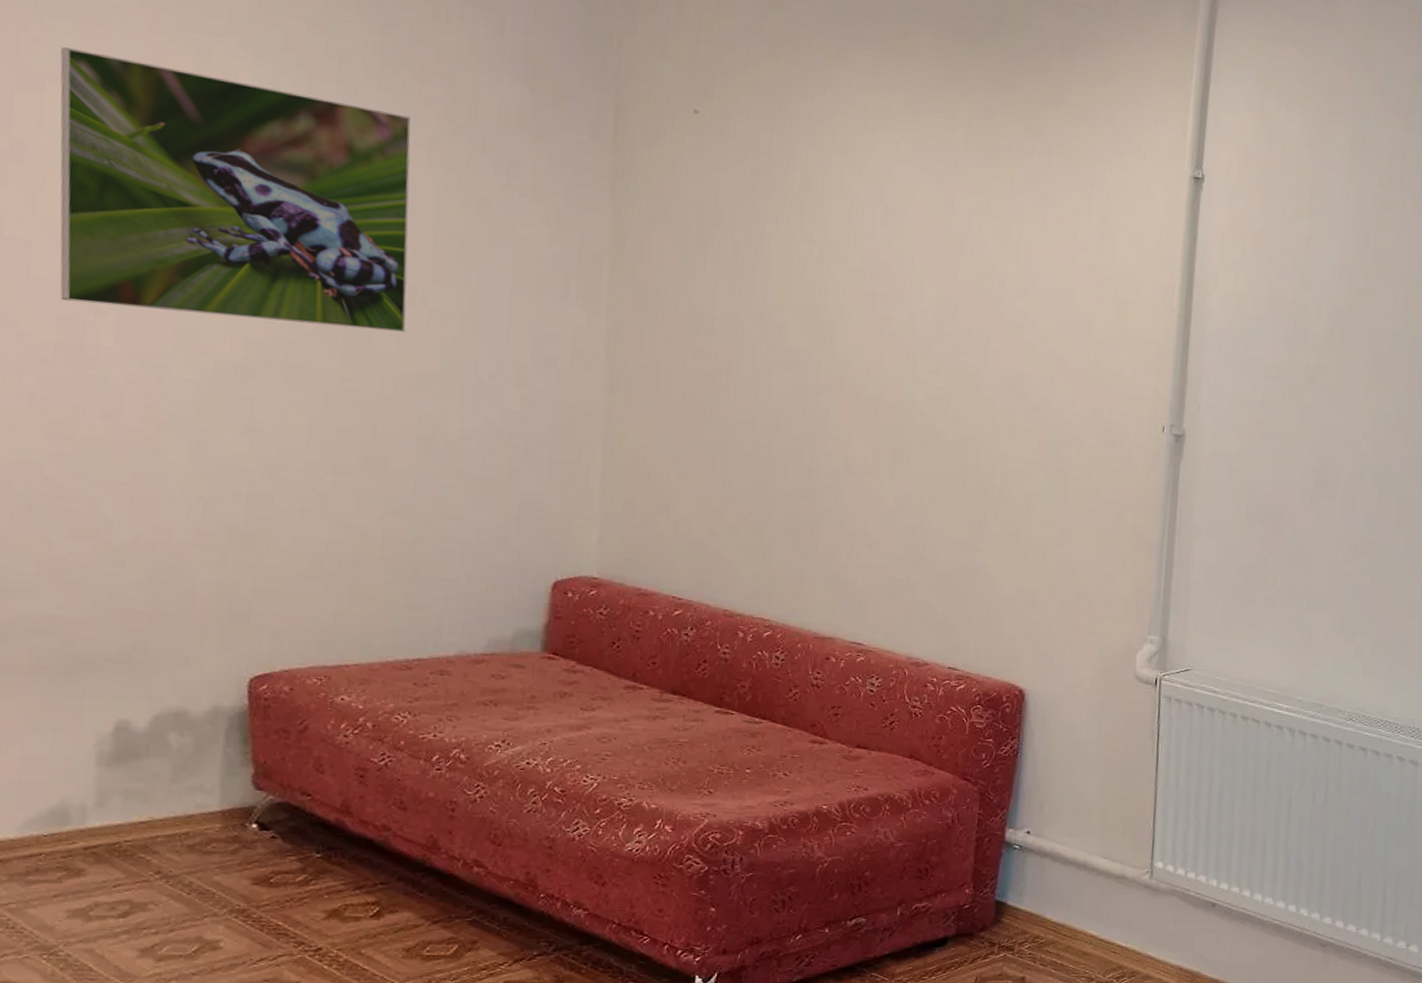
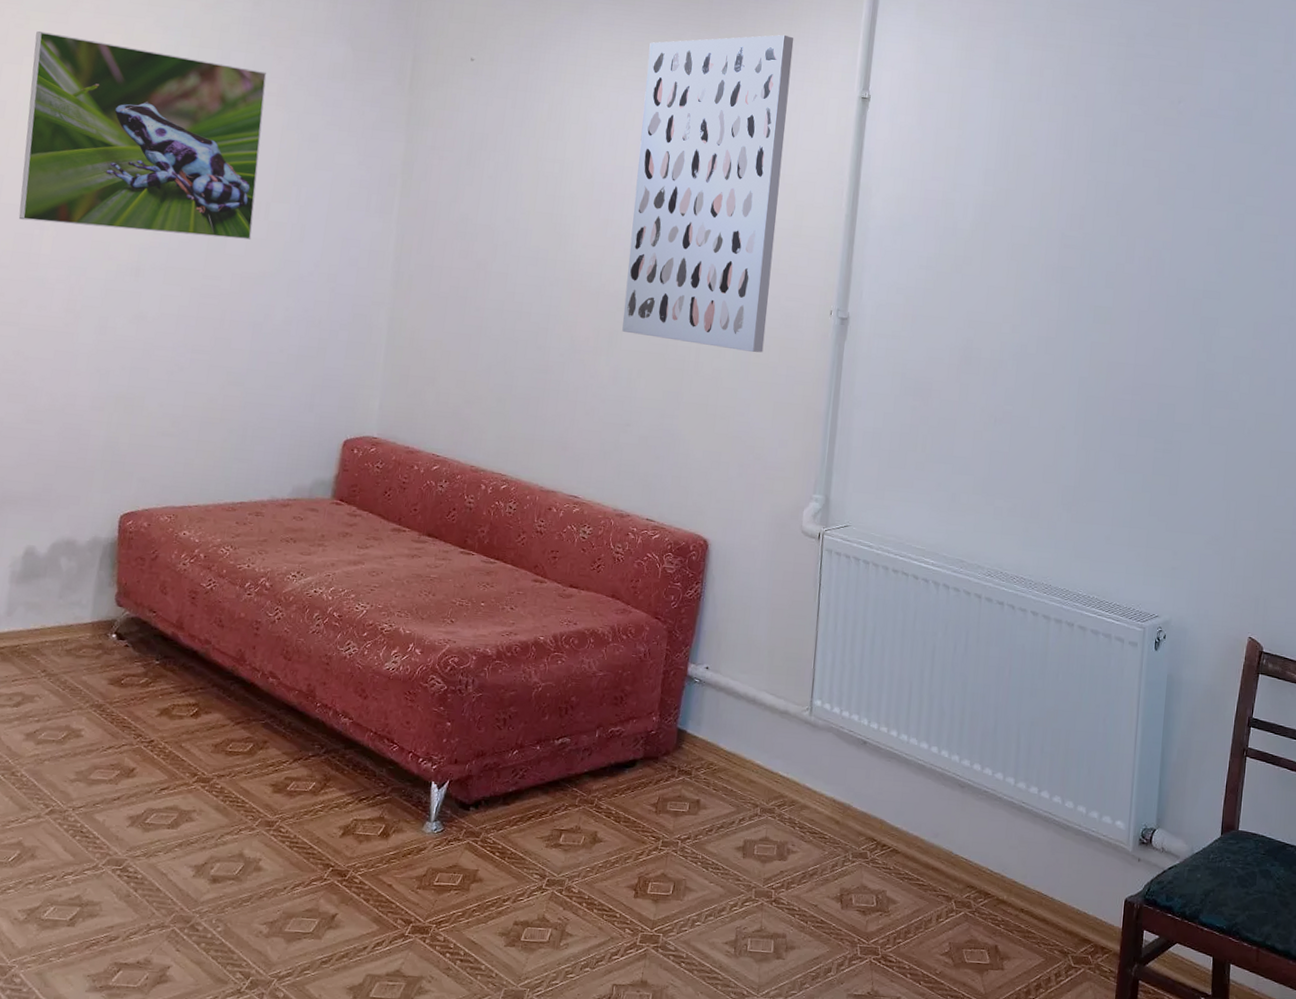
wall art: none [909,97,1110,475] -> present [622,34,794,353]

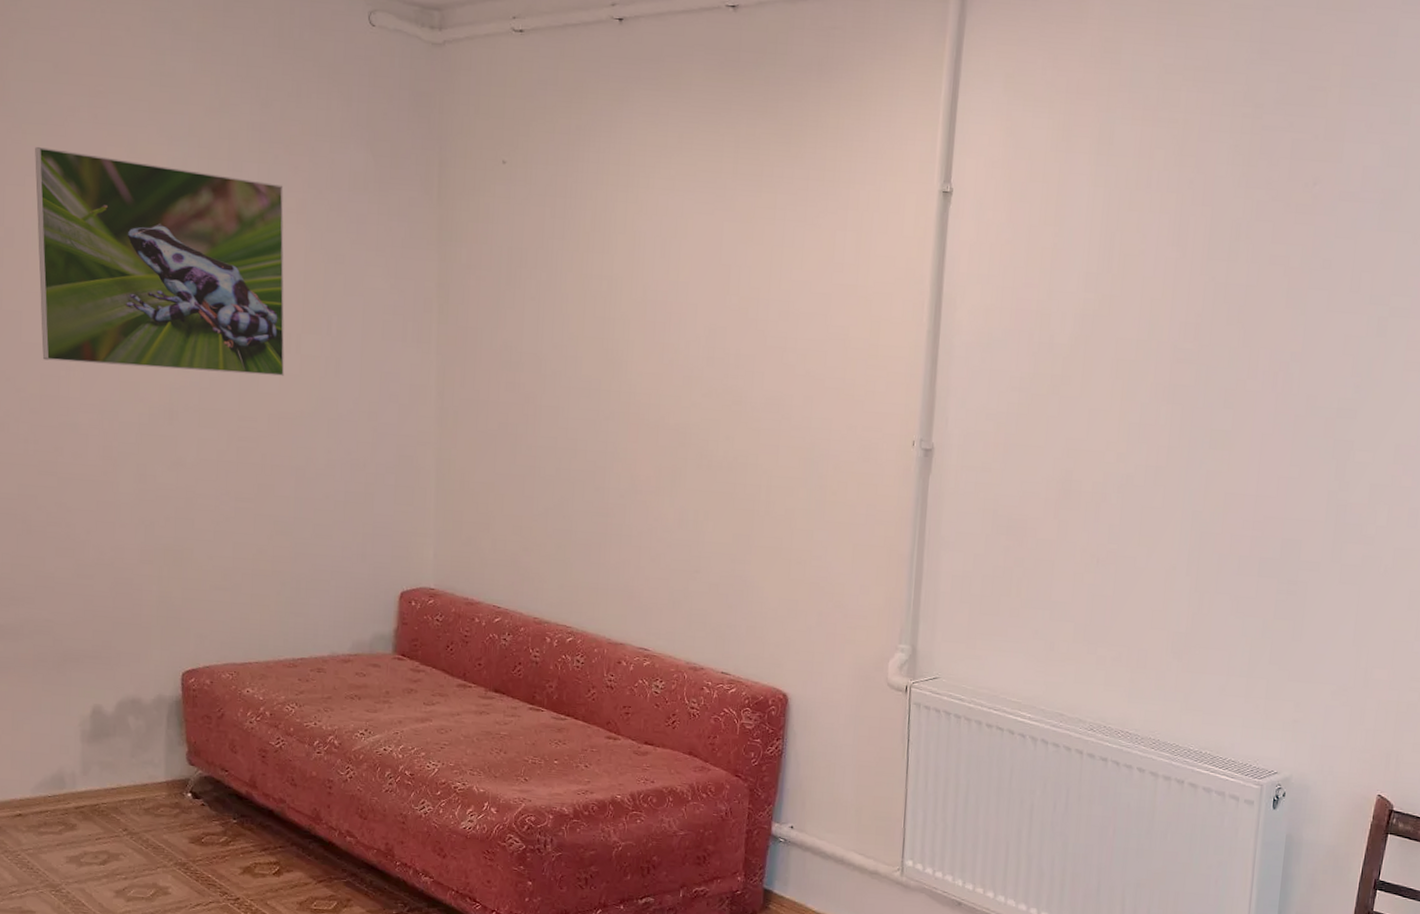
wall art: present [622,34,794,353] -> none [685,118,864,490]

